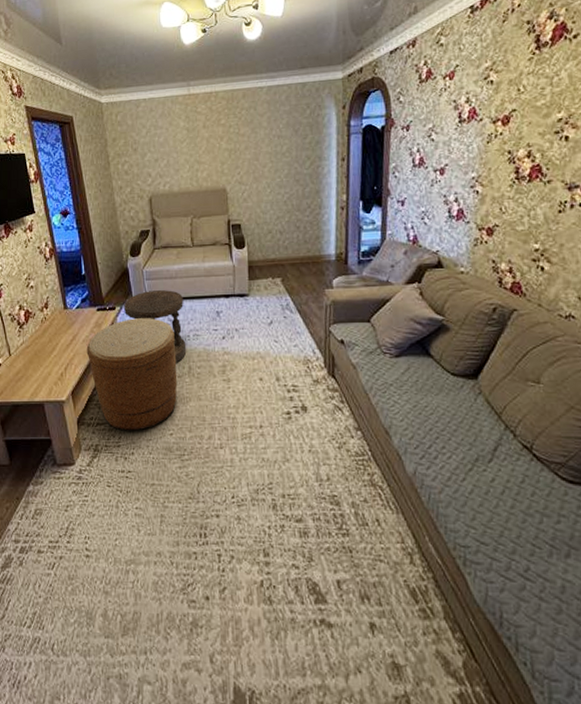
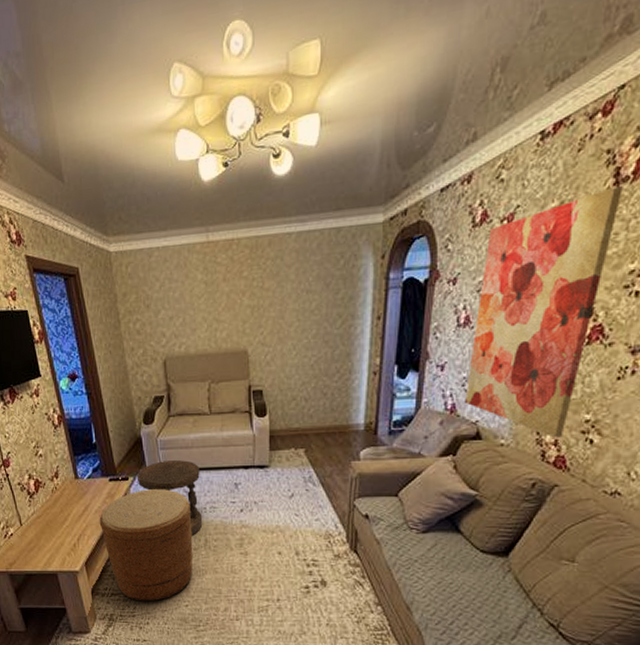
wall art: none [425,50,544,266] -> present [465,186,623,438]

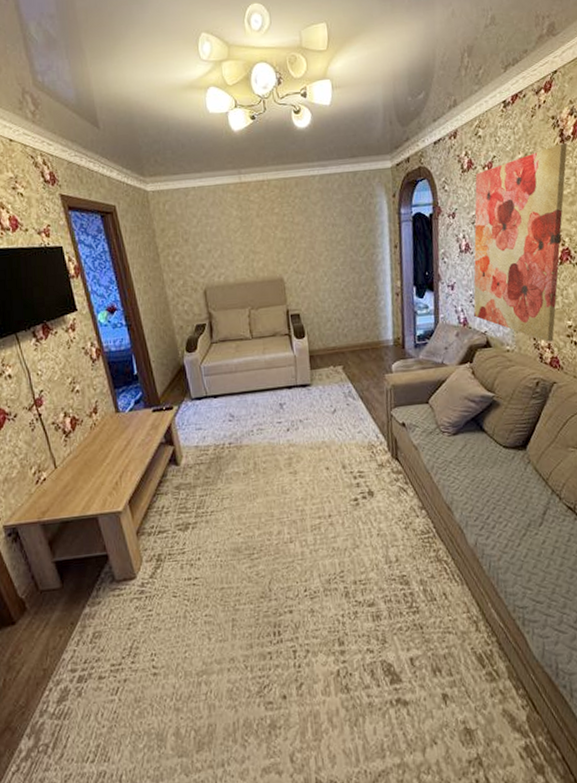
basket: present [99,489,193,602] -> none [143,415,243,536]
stool: present [136,460,203,536] -> none [181,385,251,460]

